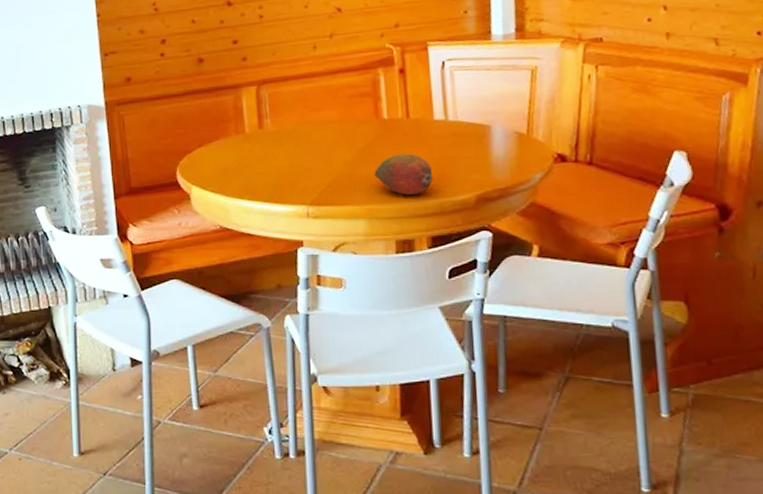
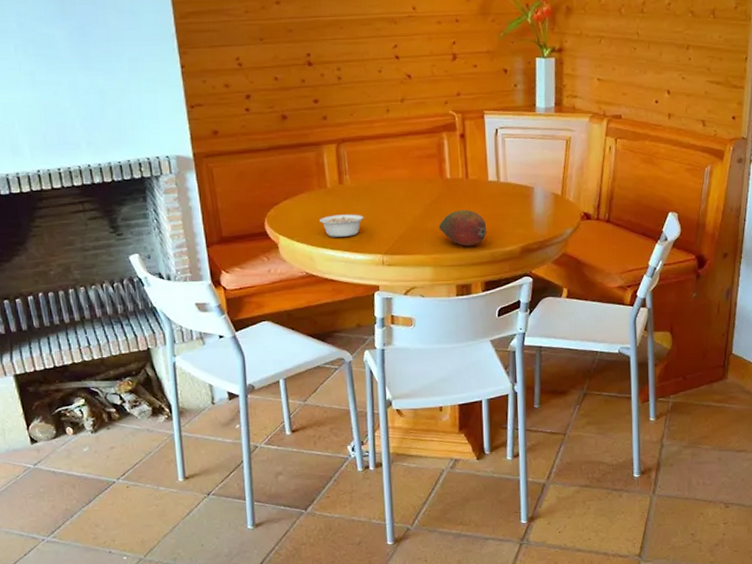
legume: none [237,161,289,187] -> present [320,214,366,237]

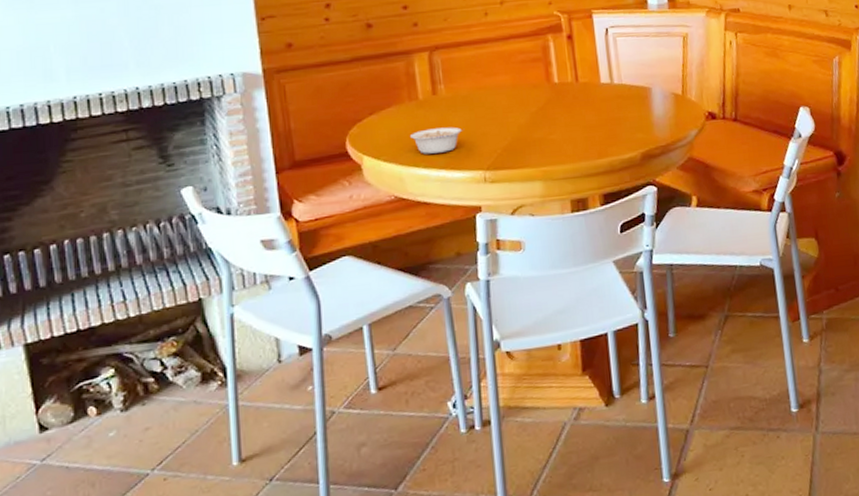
fruit: present [439,209,487,247] -> none [547,115,603,156]

